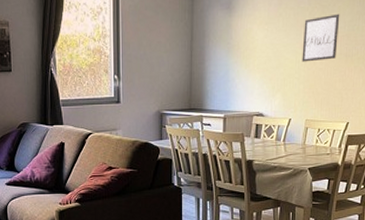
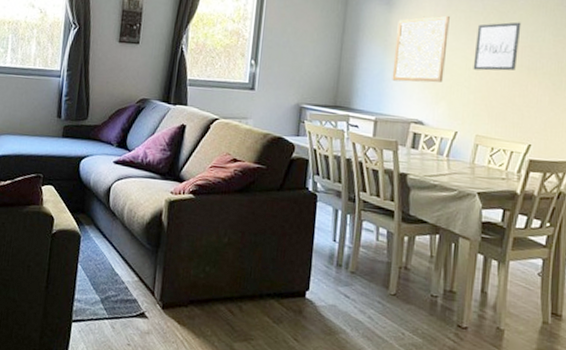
wall art: none [236,14,281,80] -> present [392,15,450,83]

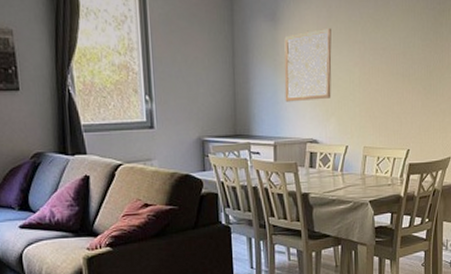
wall art: present [473,22,522,71] -> none [356,29,394,82]

